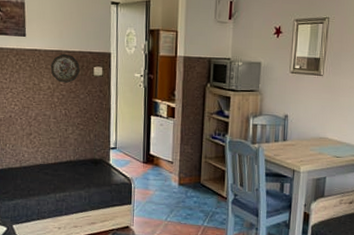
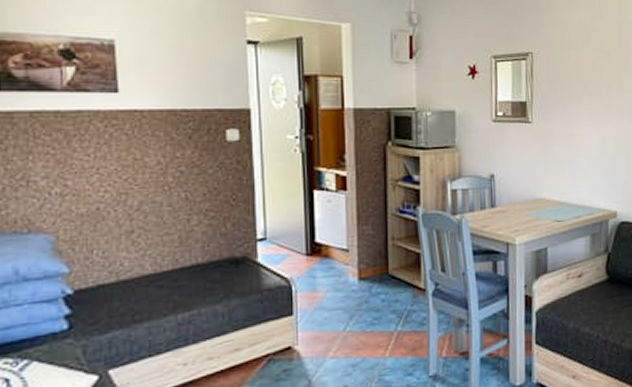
decorative plate: present [50,53,80,83] -> none [159,113,205,154]

